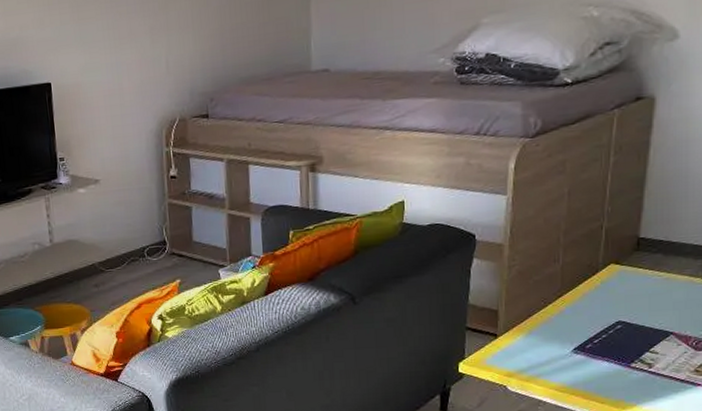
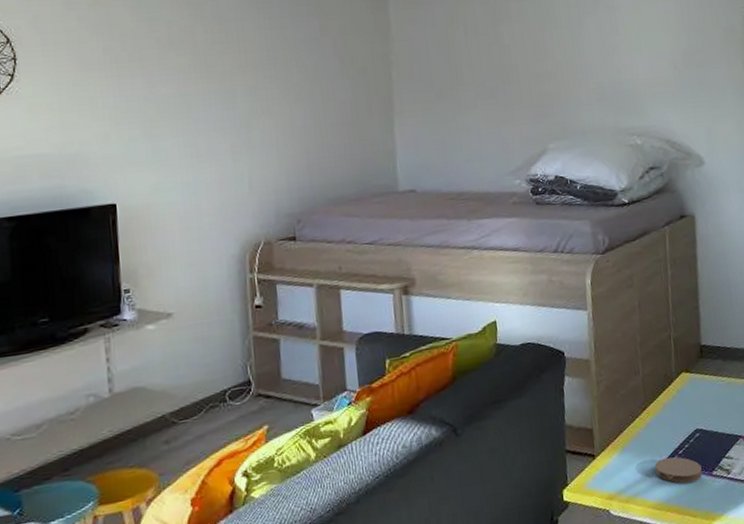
coaster: none [563,345,619,371] -> present [654,457,703,484]

